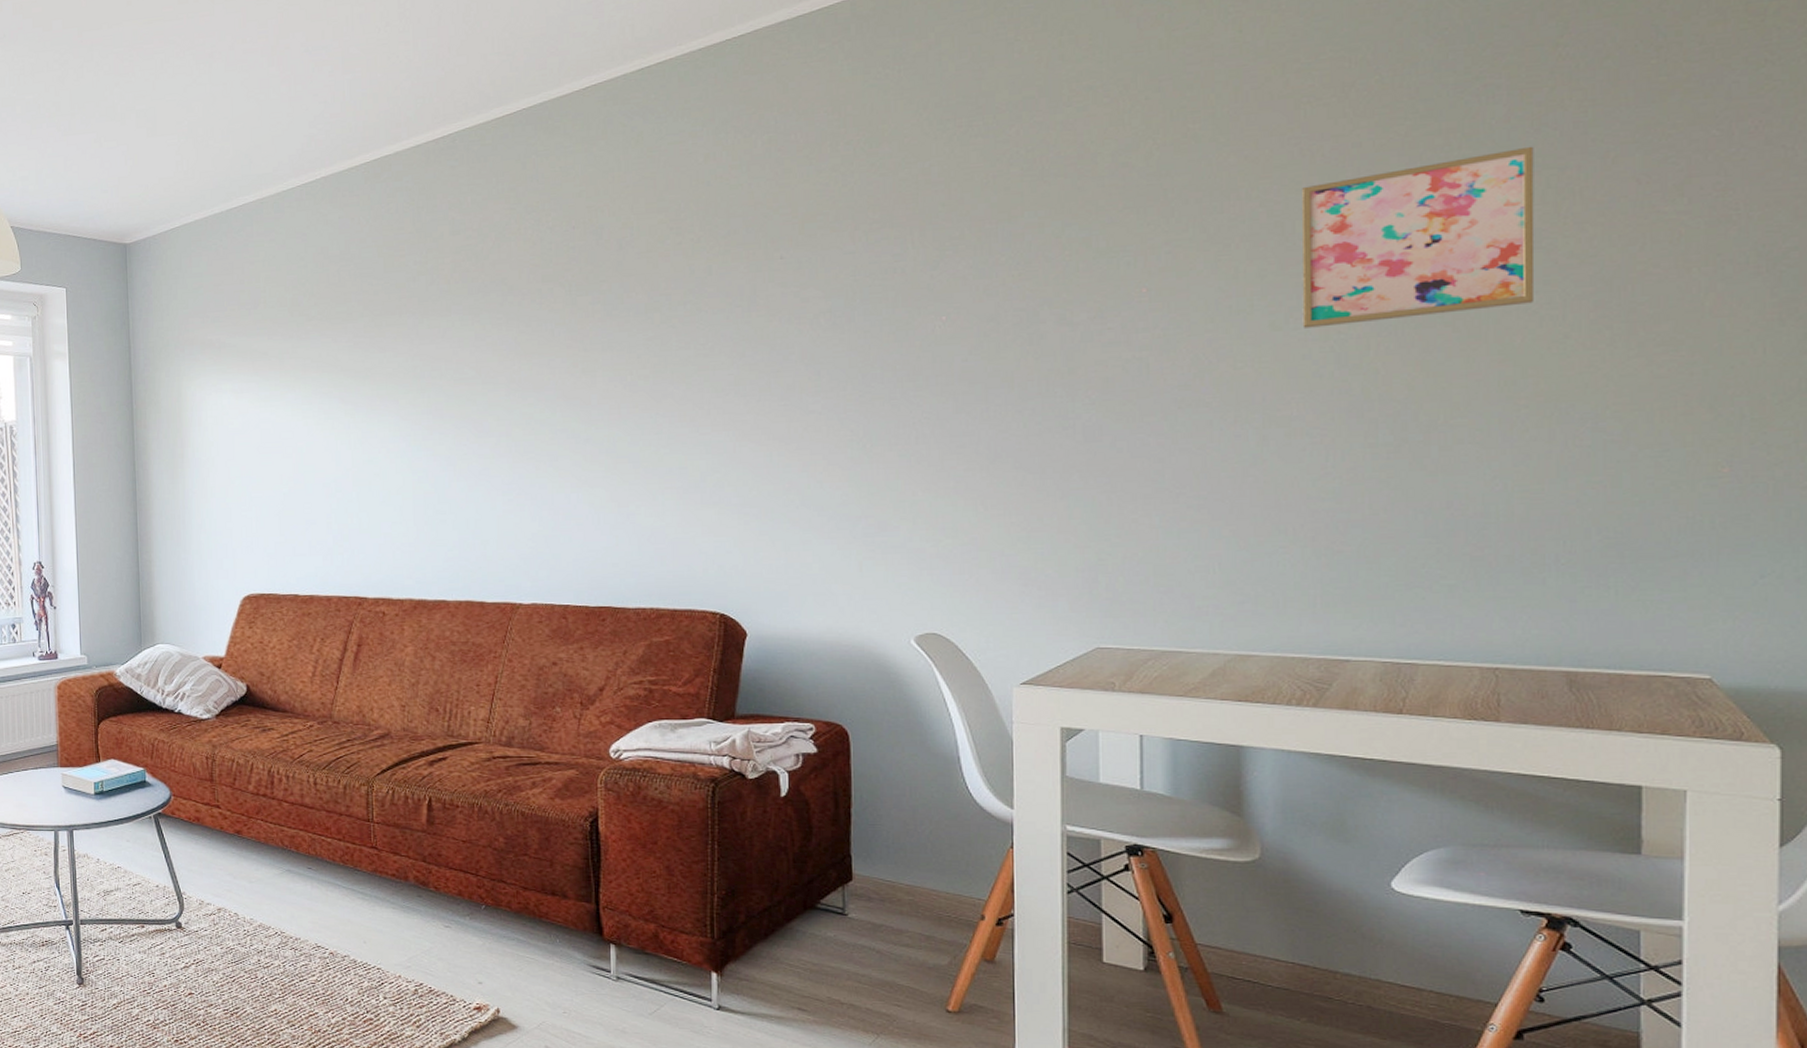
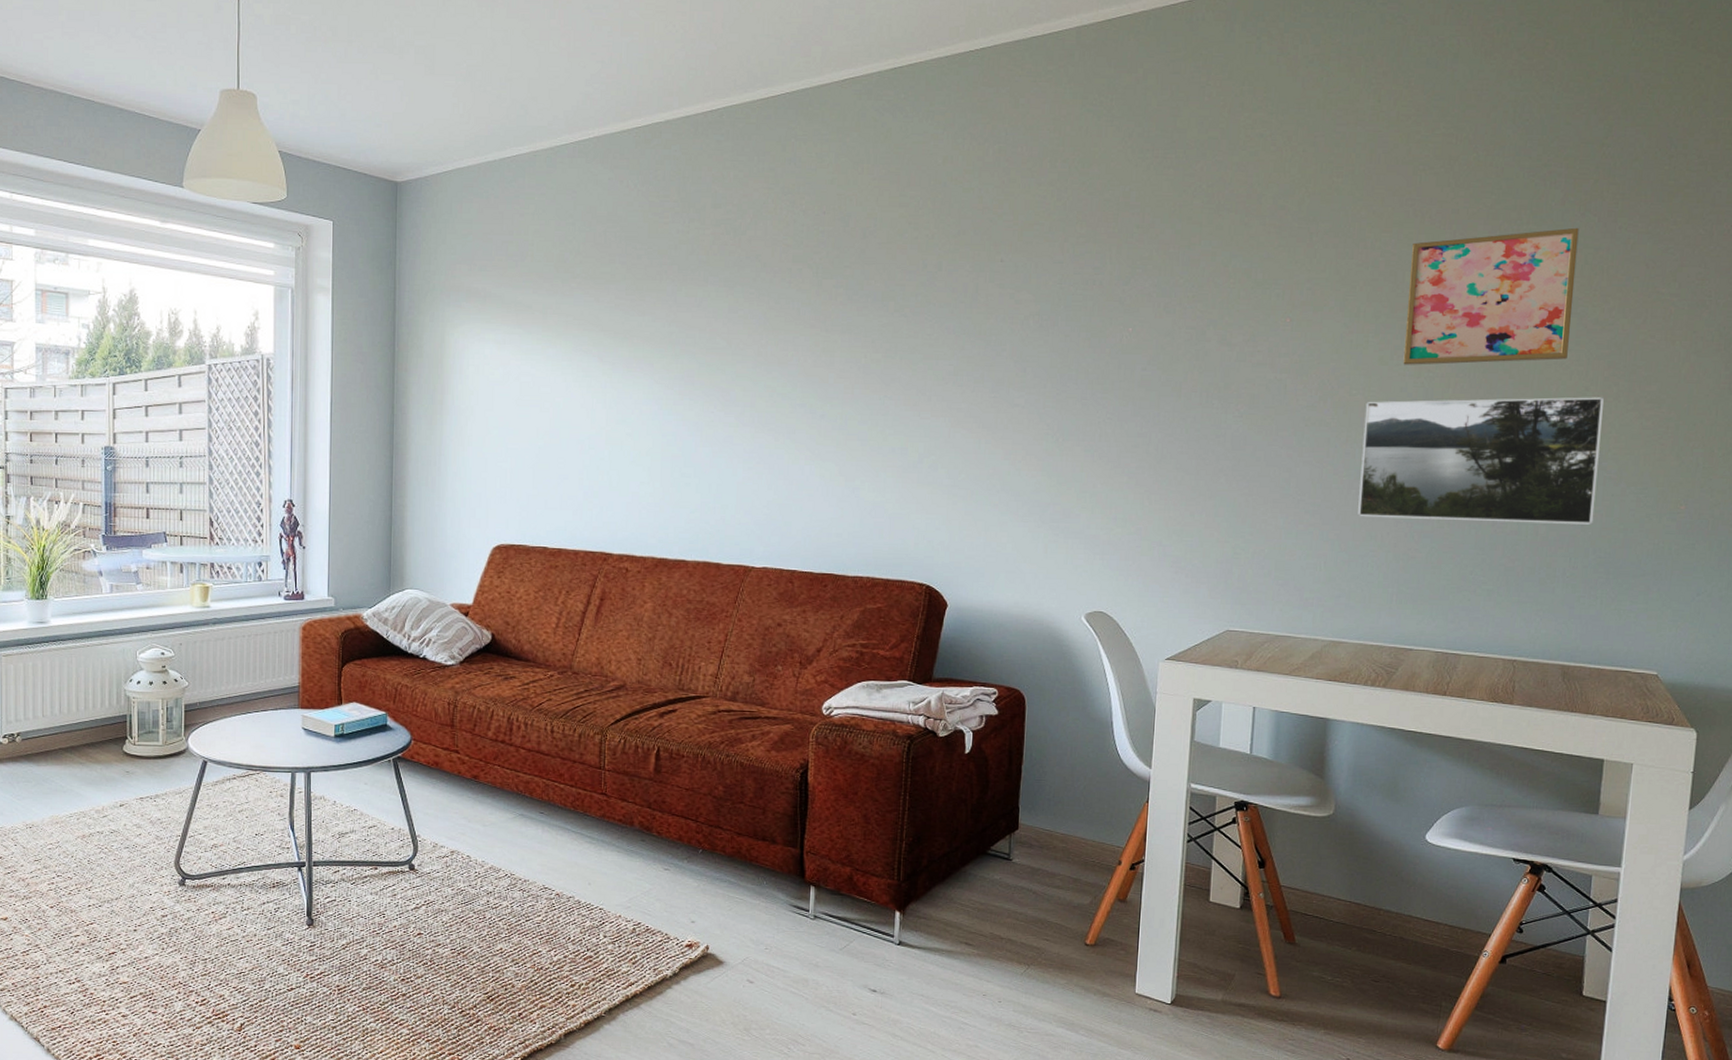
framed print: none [1257,344,1593,509] -> present [1358,397,1604,525]

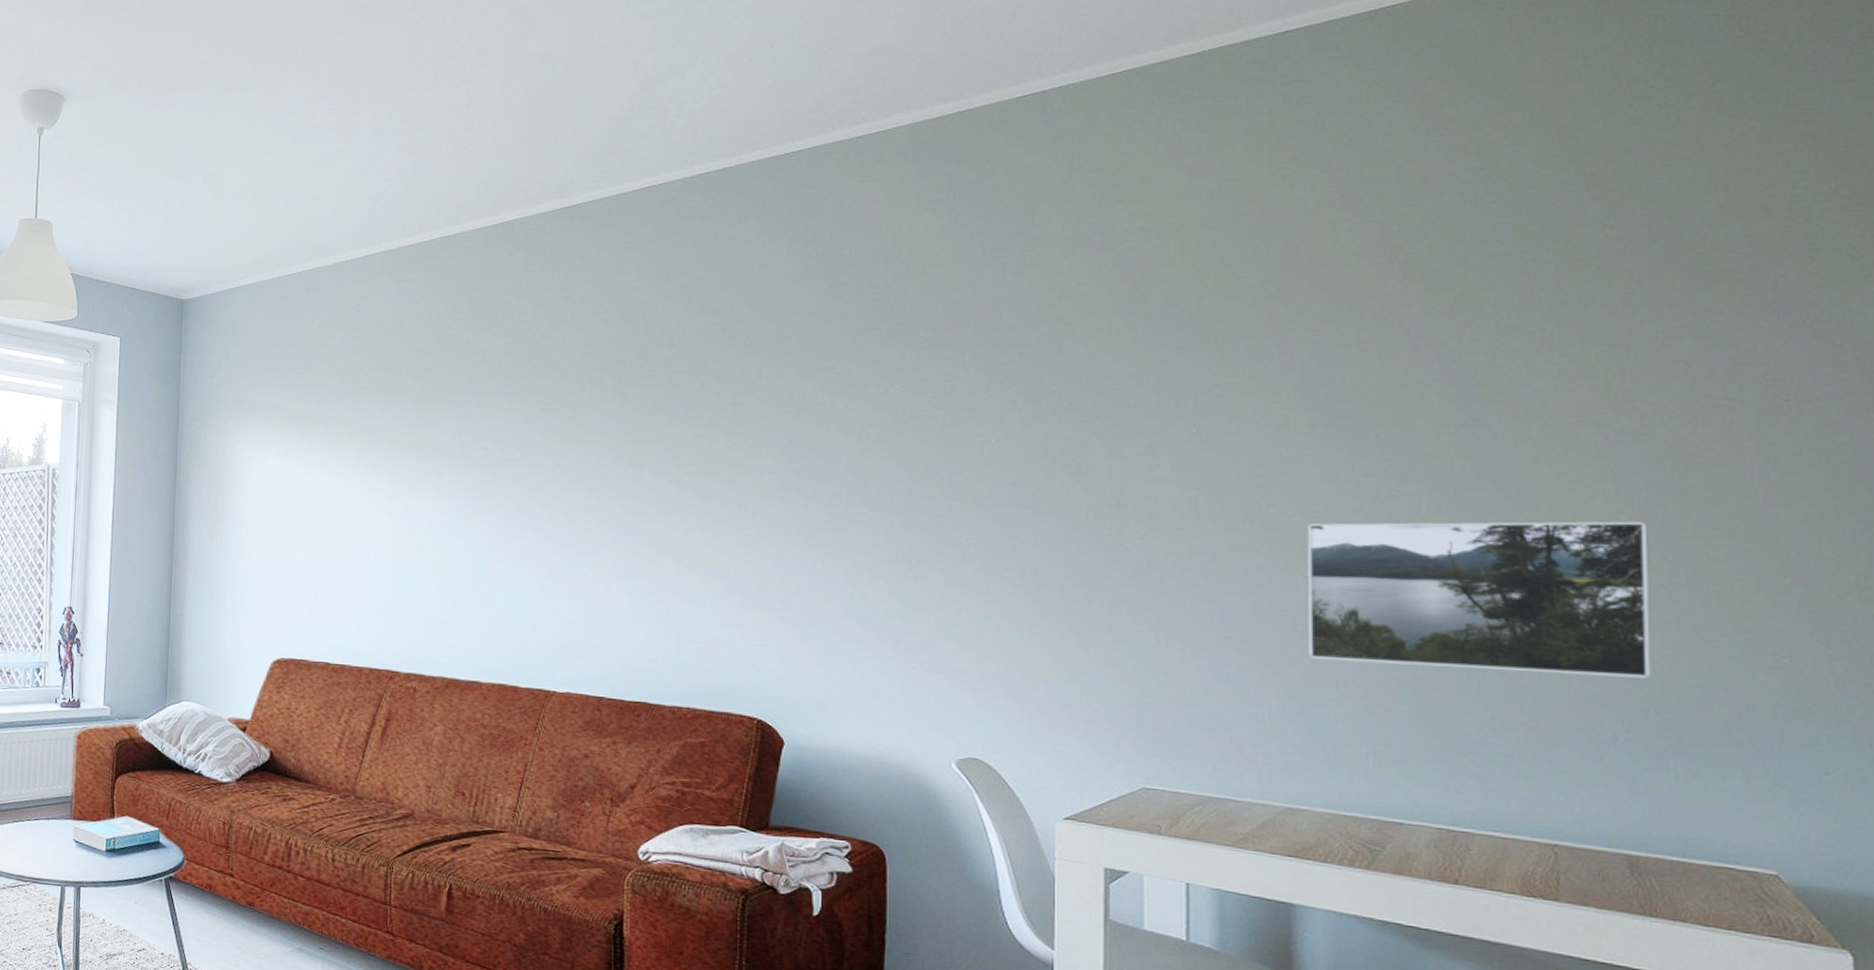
wall art: present [1403,227,1579,365] -> none [1351,321,1586,482]

